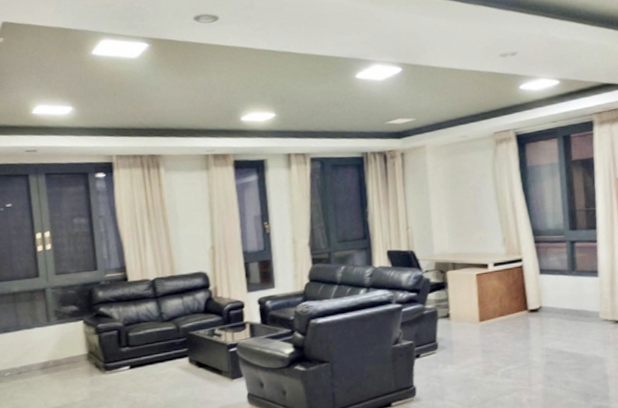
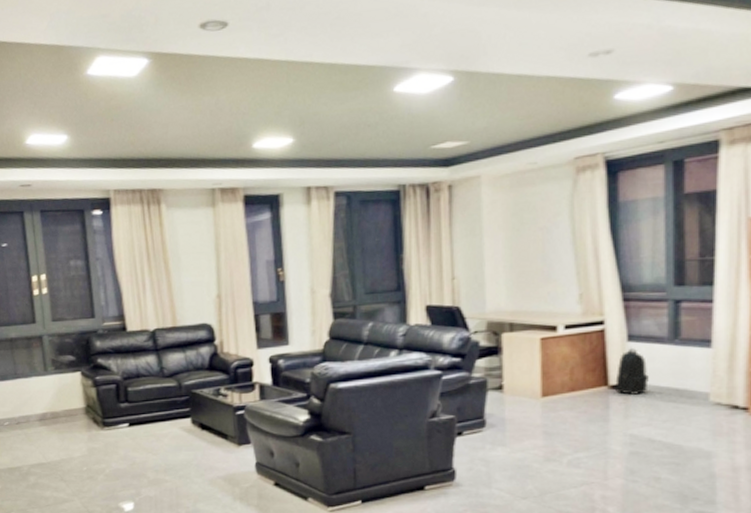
backpack: none [532,279,557,317] -> present [614,348,649,395]

